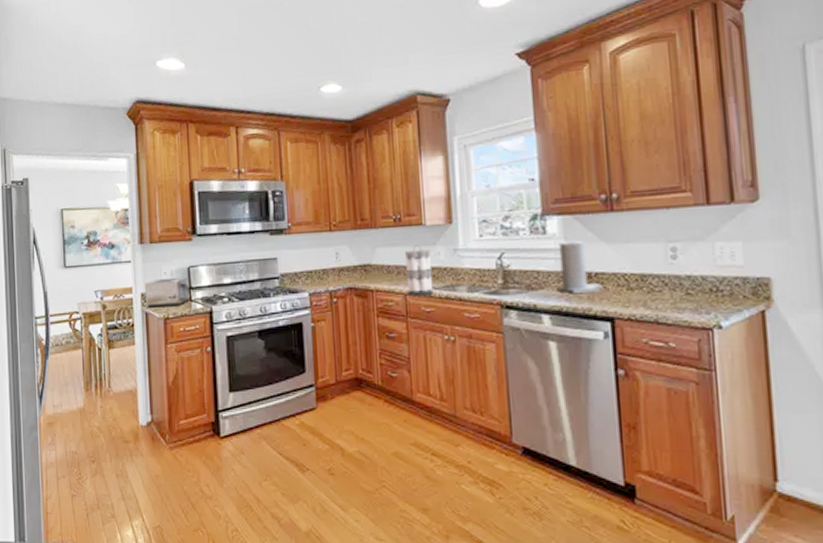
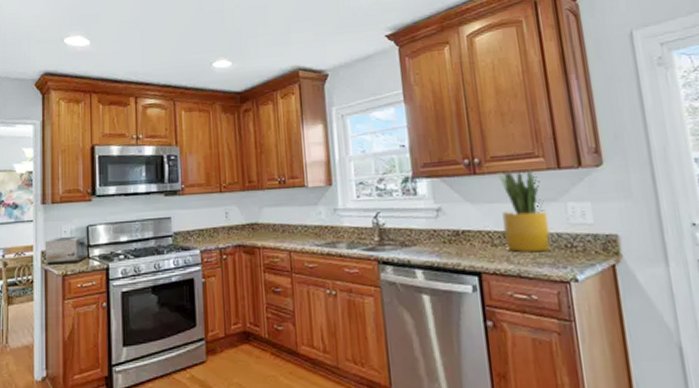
spice rack: present [405,243,434,297] -> none [290,203,316,254]
paper towel: present [555,240,604,295] -> none [426,200,471,251]
planter: none [637,205,695,297] -> present [497,169,552,253]

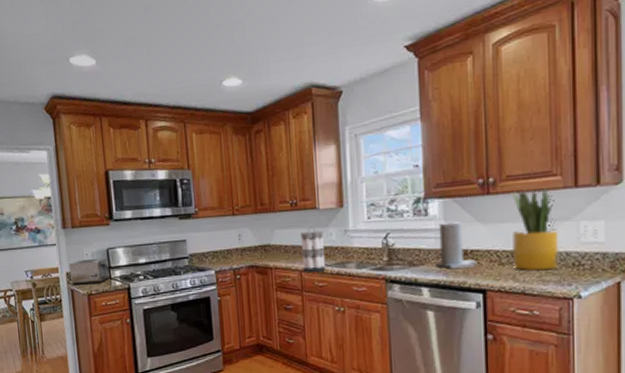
spice rack: none [290,203,316,254] -> present [301,225,326,273]
paper towel: none [426,200,471,251] -> present [434,221,478,270]

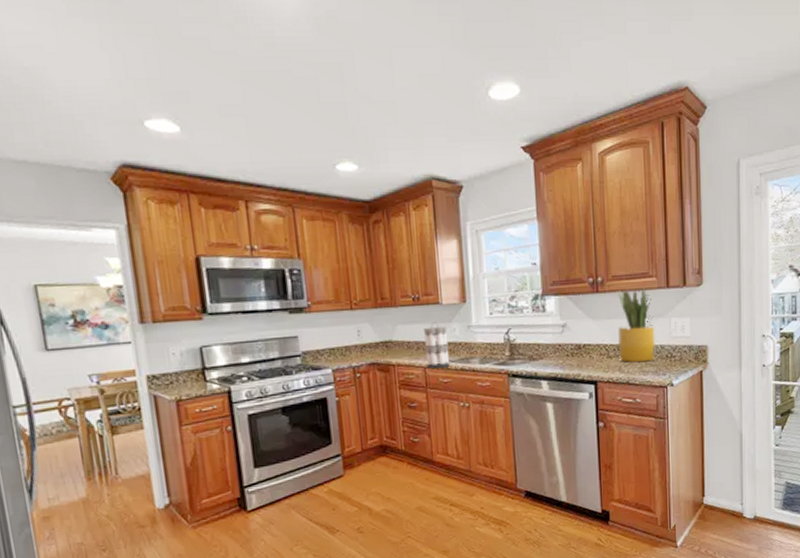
toaster: present [68,257,110,285] -> none [149,357,205,391]
paper towel: present [434,221,478,270] -> none [552,317,590,363]

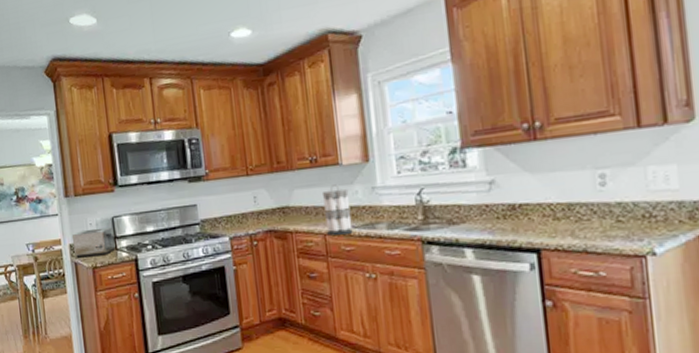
toaster: none [149,357,205,391] -> present [71,227,116,258]
planter: present [616,288,656,363] -> none [562,130,626,226]

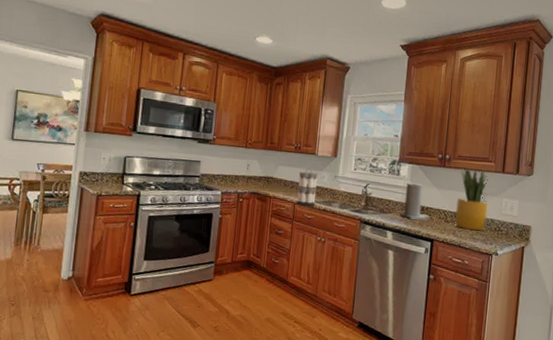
toaster: present [71,227,116,258] -> none [83,161,124,187]
paper towel: none [477,172,529,227] -> present [399,182,430,222]
planter: none [562,130,626,226] -> present [455,168,489,231]

